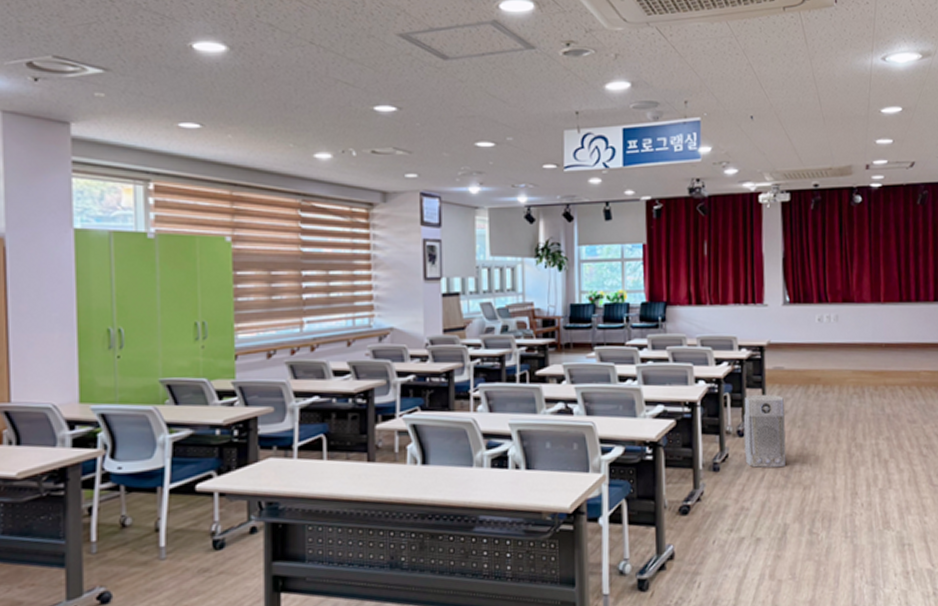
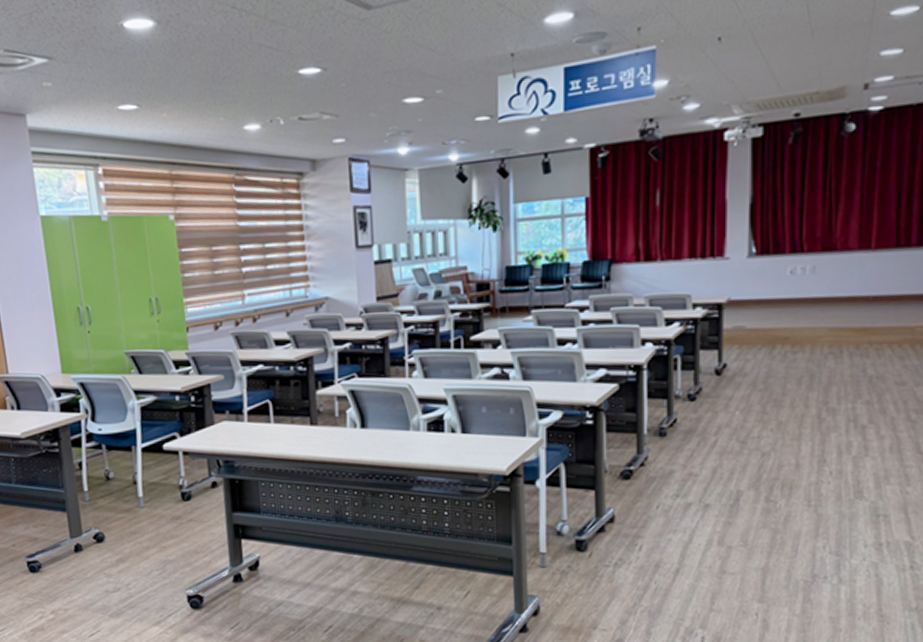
air purifier: present [743,394,787,468] -> none [695,355,743,433]

